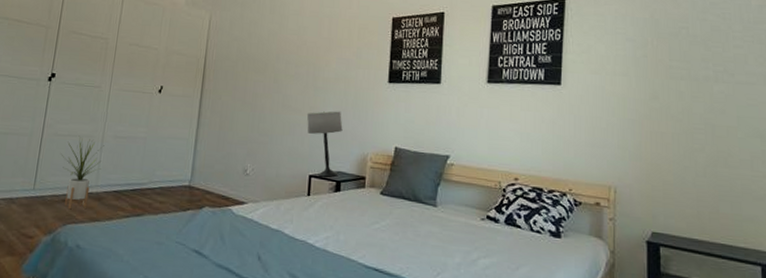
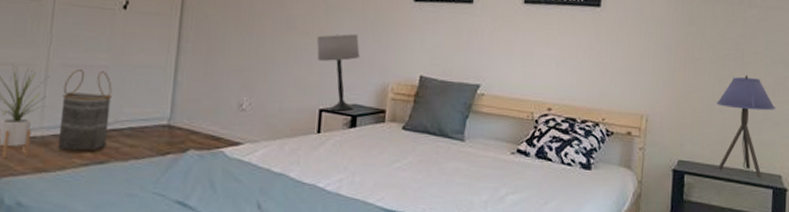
basket: none [107,140,149,208] -> present [57,69,112,154]
table lamp: none [688,149,756,253] -> present [716,75,776,177]

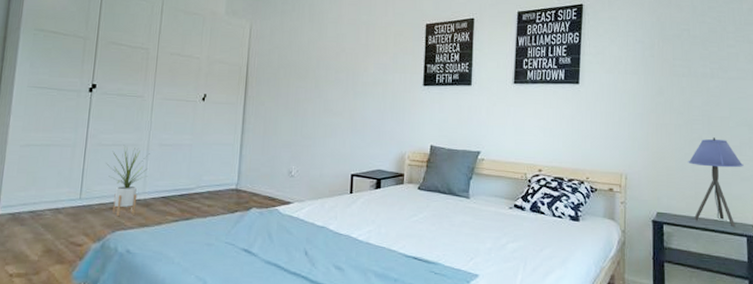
basket: present [57,69,112,154] -> none [155,148,195,213]
table lamp: present [316,33,360,111] -> none [347,113,382,176]

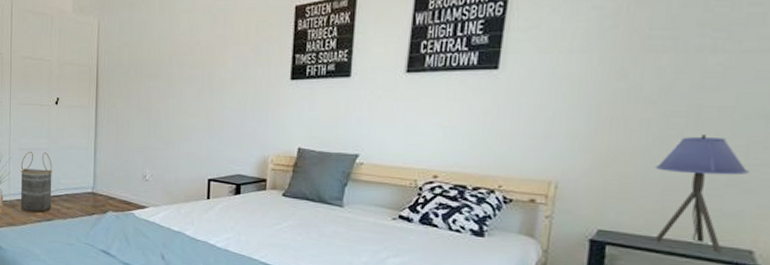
basket: none [155,148,195,213] -> present [20,152,52,214]

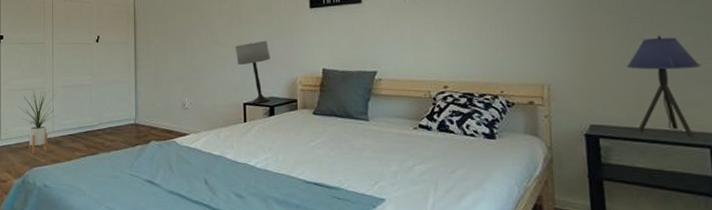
basket: present [20,152,52,214] -> none [64,88,96,149]
table lamp: none [203,113,242,181] -> present [234,40,271,103]

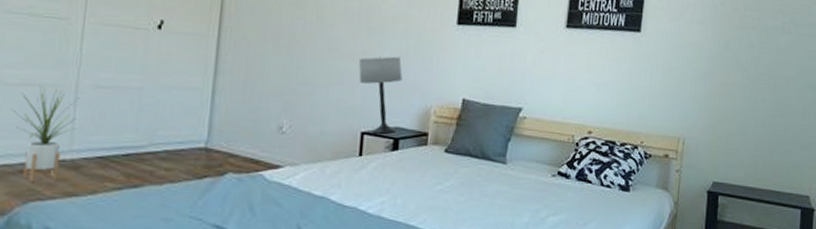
table lamp: present [626,36,701,136] -> none [750,100,805,198]

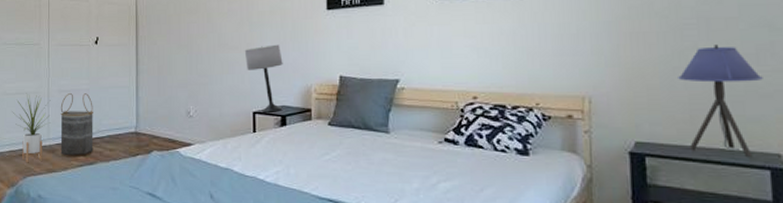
basket: none [88,91,146,178] -> present [60,93,94,158]
table lamp: none [750,100,805,198] -> present [678,44,763,157]

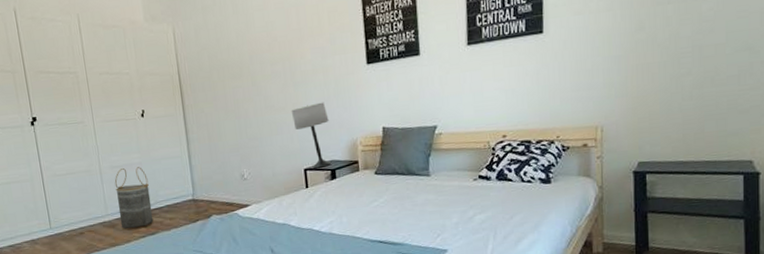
house plant: present [12,93,51,163] -> none [65,172,107,240]
table lamp: present [678,44,763,157] -> none [675,69,742,165]

